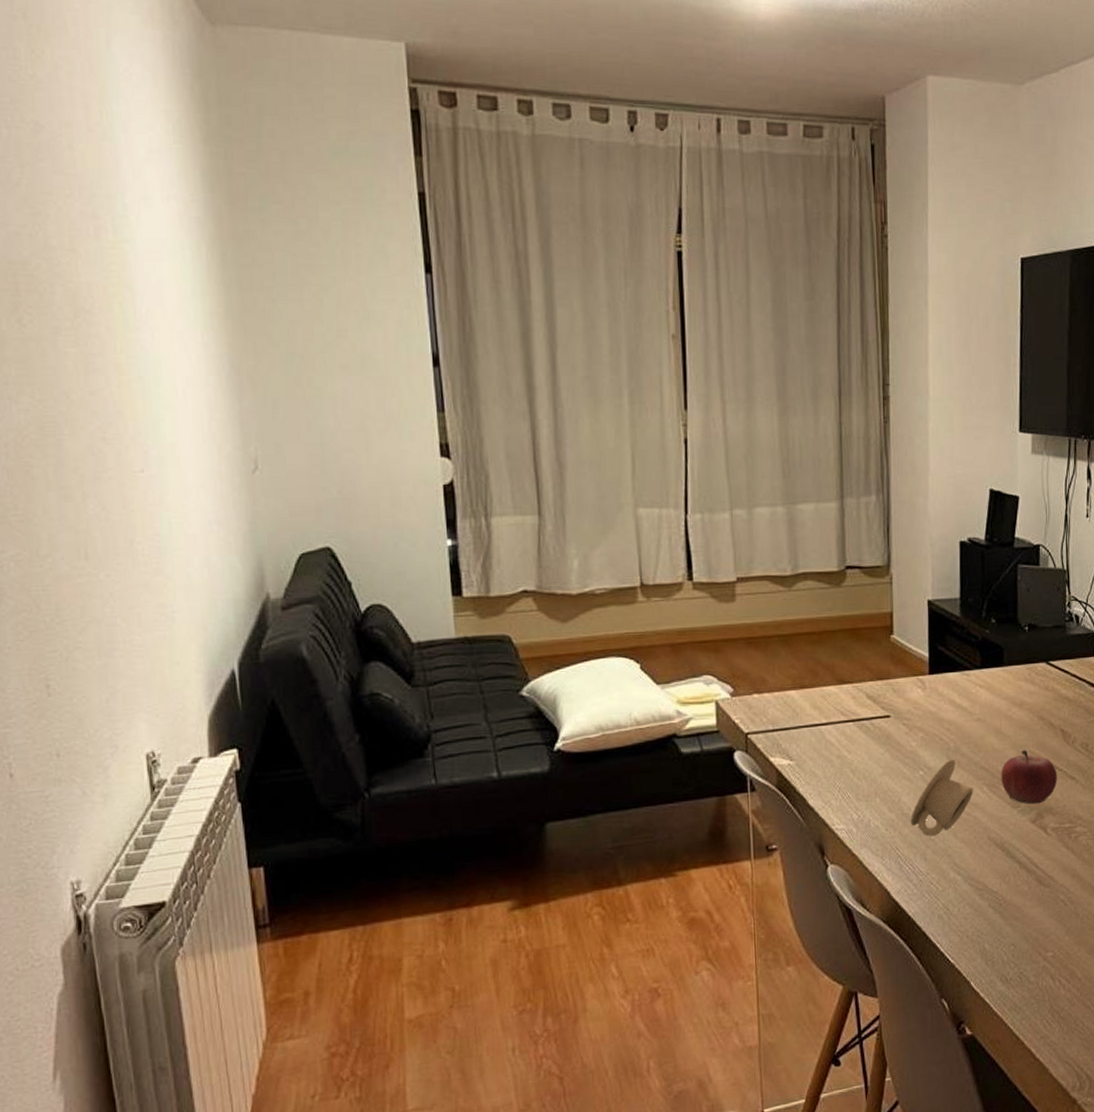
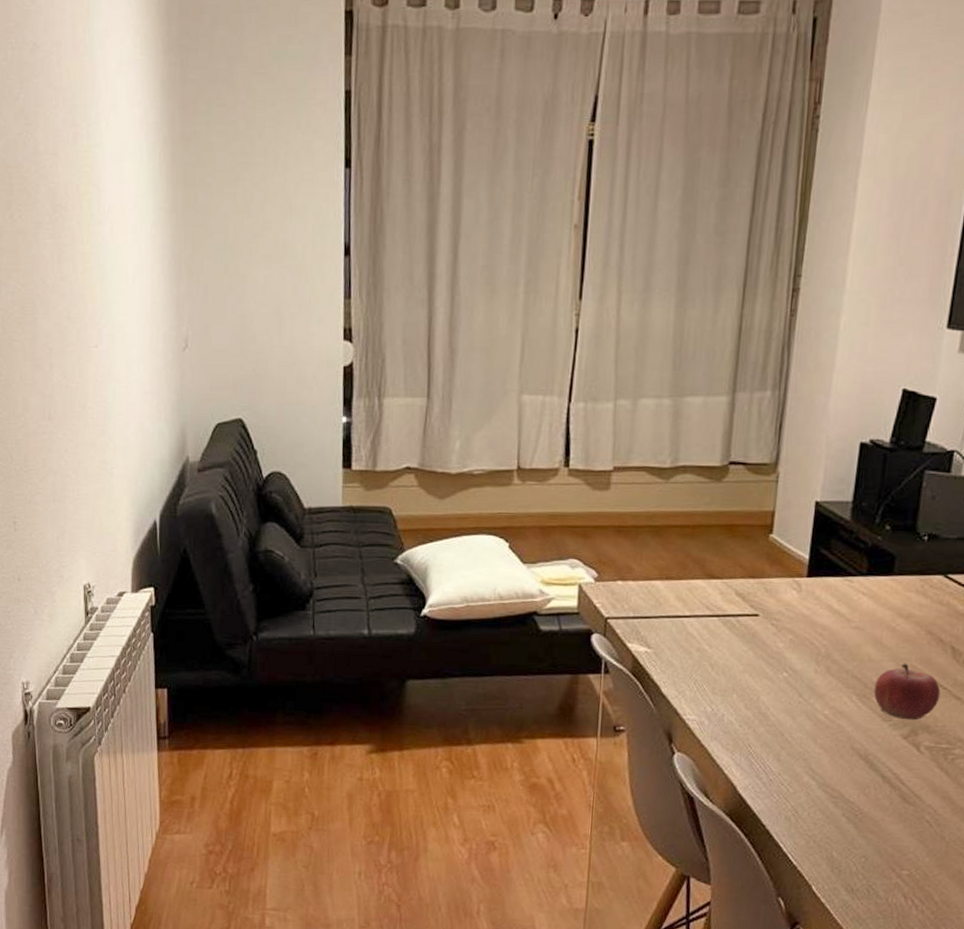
cup: present [910,759,973,837] -> none [767,664,841,739]

